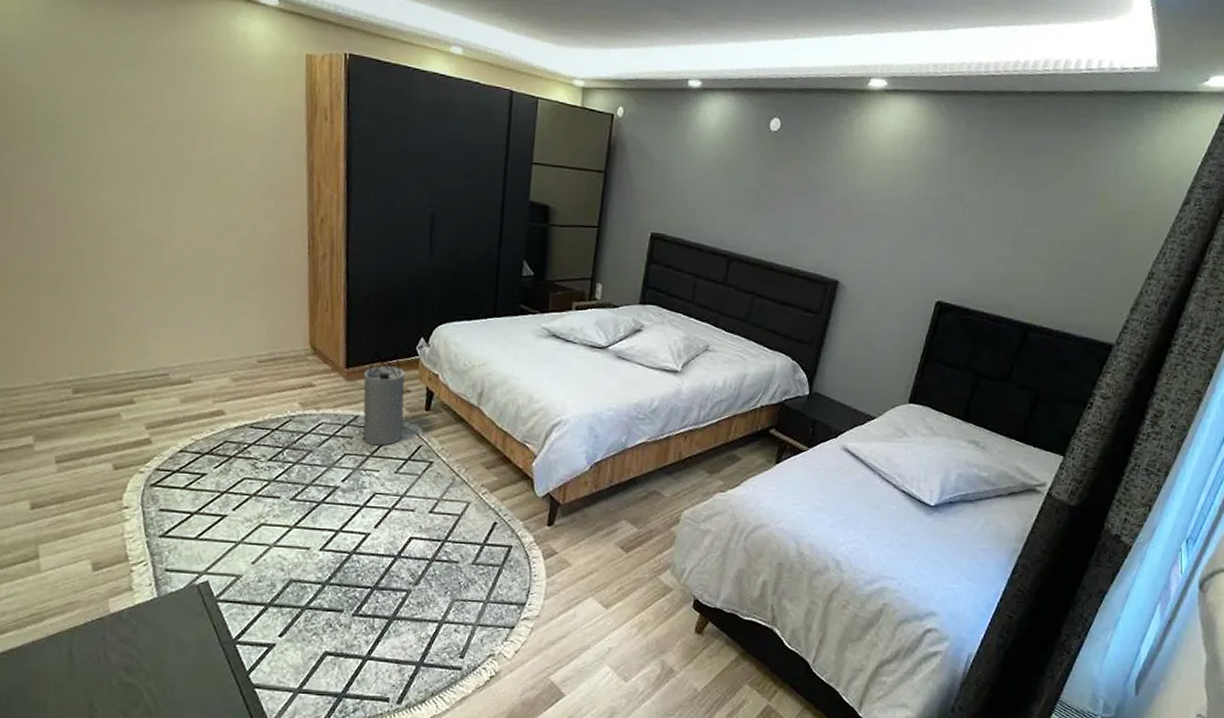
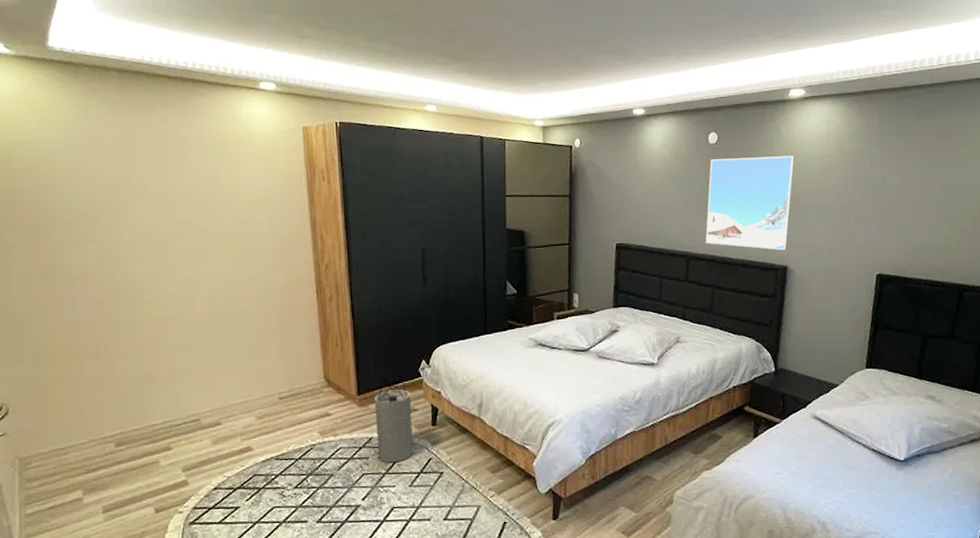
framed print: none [752,149,865,263] -> present [705,155,795,251]

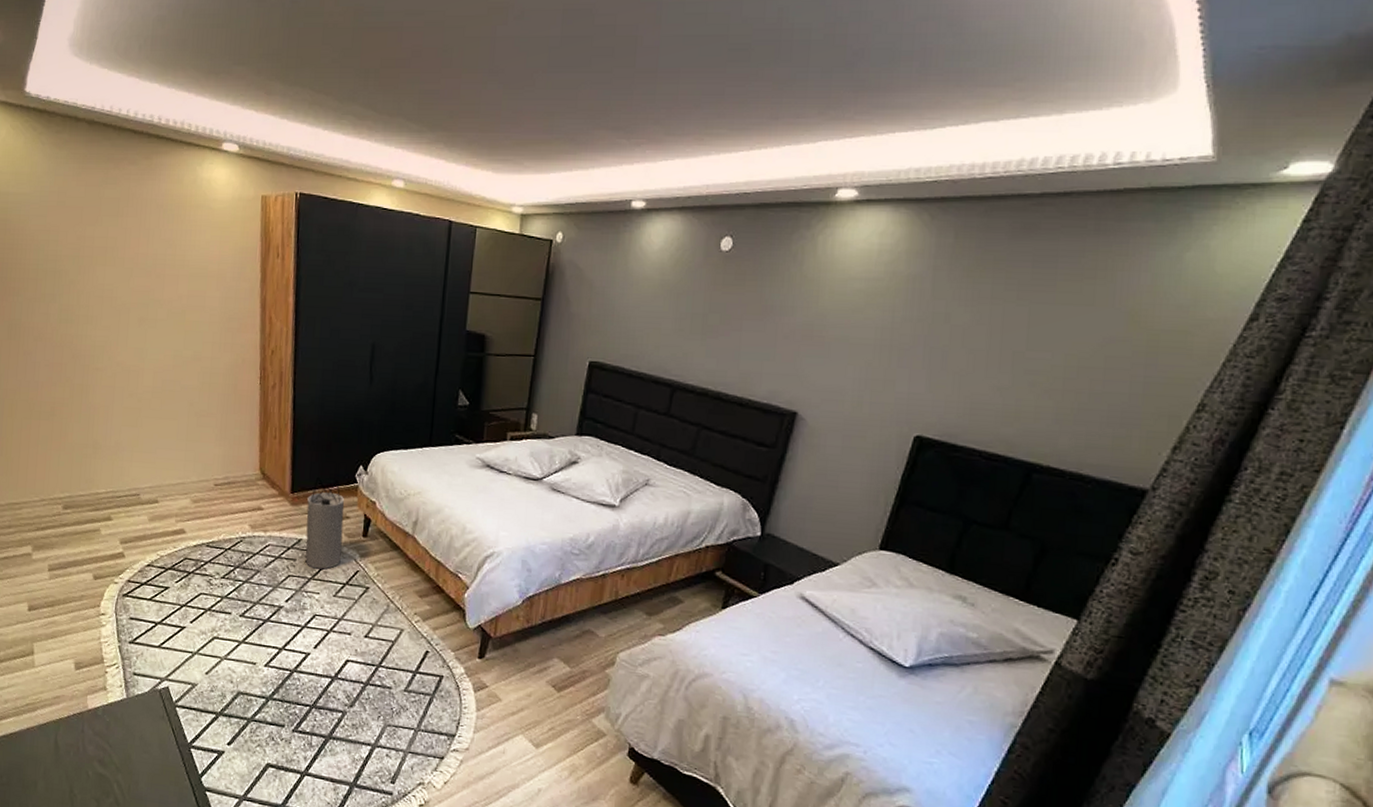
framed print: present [705,155,795,251] -> none [698,270,830,393]

